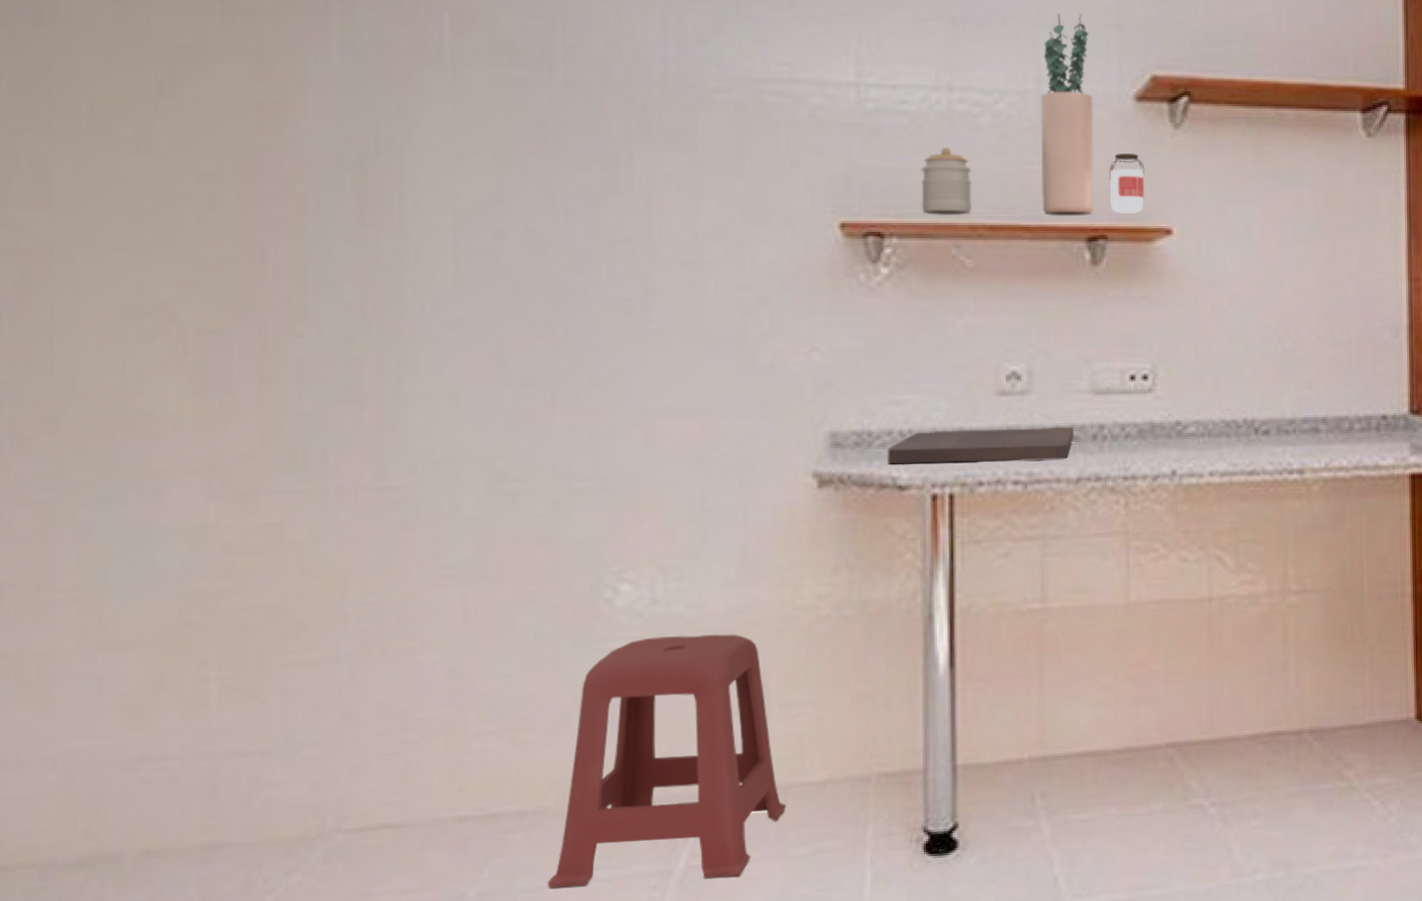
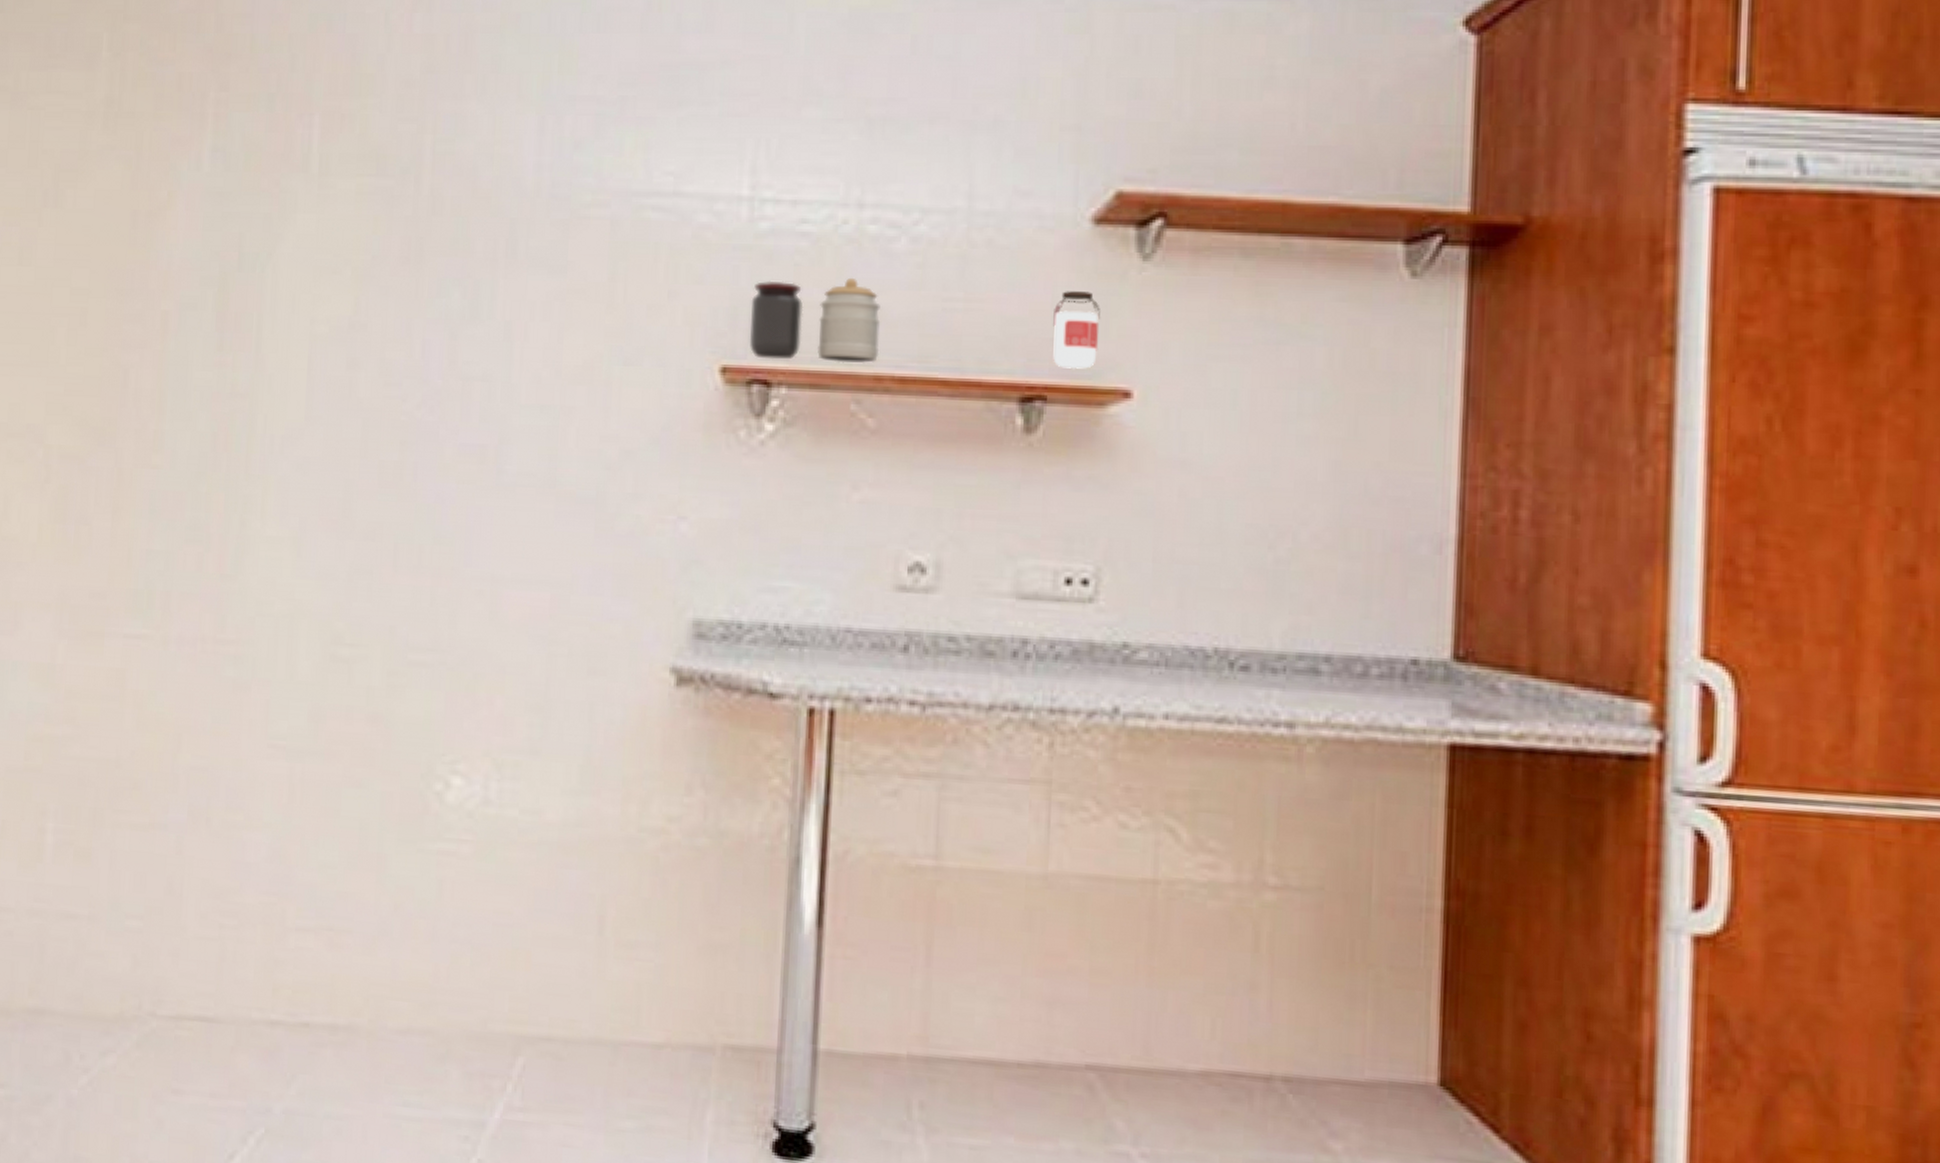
step stool: present [548,633,787,888] -> none [355,843,617,1144]
jar: none [862,151,908,215] -> present [749,280,804,360]
cutting board: present [887,425,1074,464] -> none [758,627,989,680]
vase: present [1040,13,1094,217] -> none [965,112,1039,371]

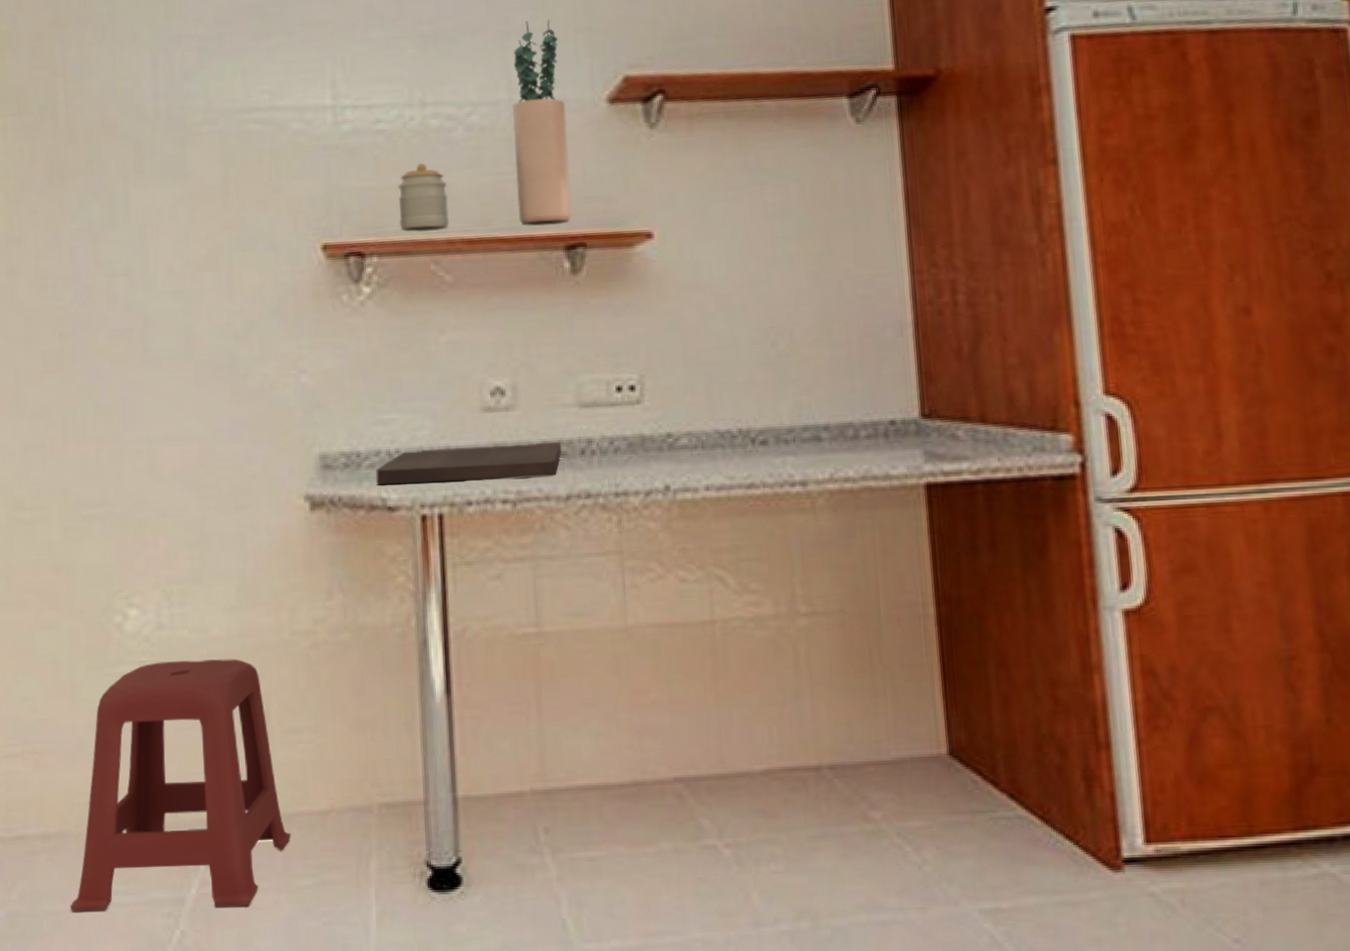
step stool: none [355,843,617,1144] -> present [71,658,291,912]
jar: present [749,280,804,360] -> none [341,171,386,235]
cutting board: none [758,627,989,680] -> present [376,440,561,485]
vase: none [965,112,1039,371] -> present [512,19,572,227]
jar: present [1053,291,1100,369] -> none [585,157,623,220]

